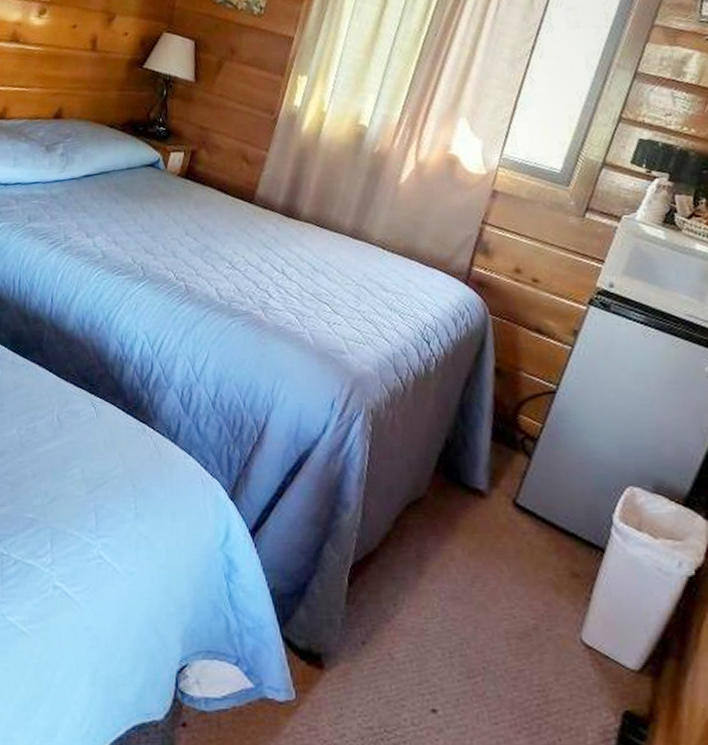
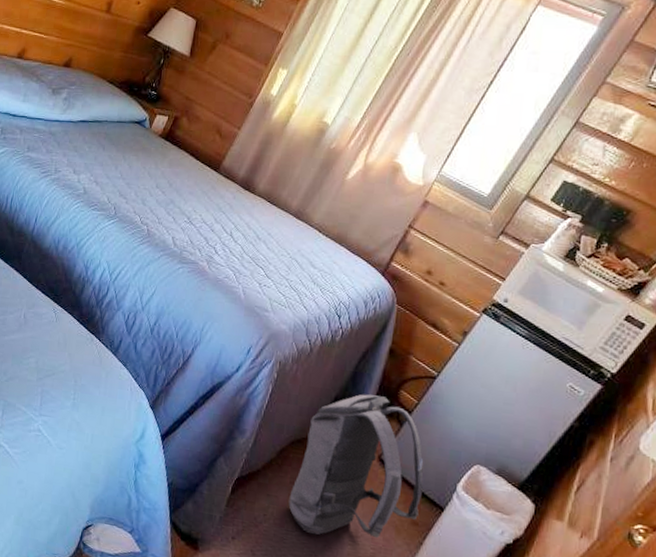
backpack: none [419,427,577,615] -> present [288,394,424,539]

